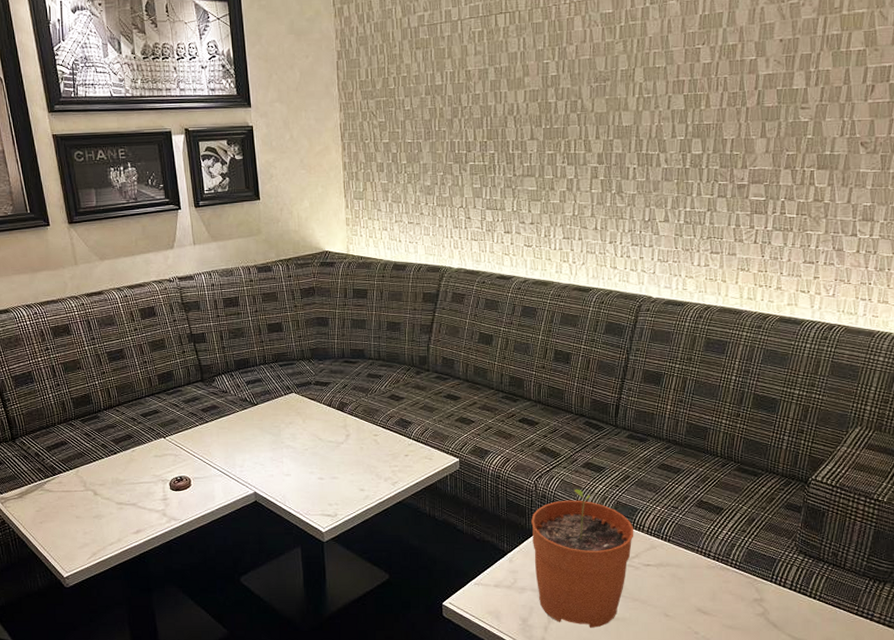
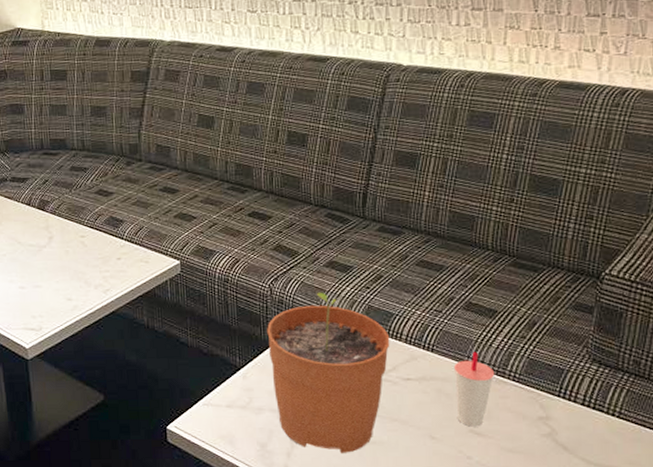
cup: none [686,543,720,607] -> present [453,352,495,427]

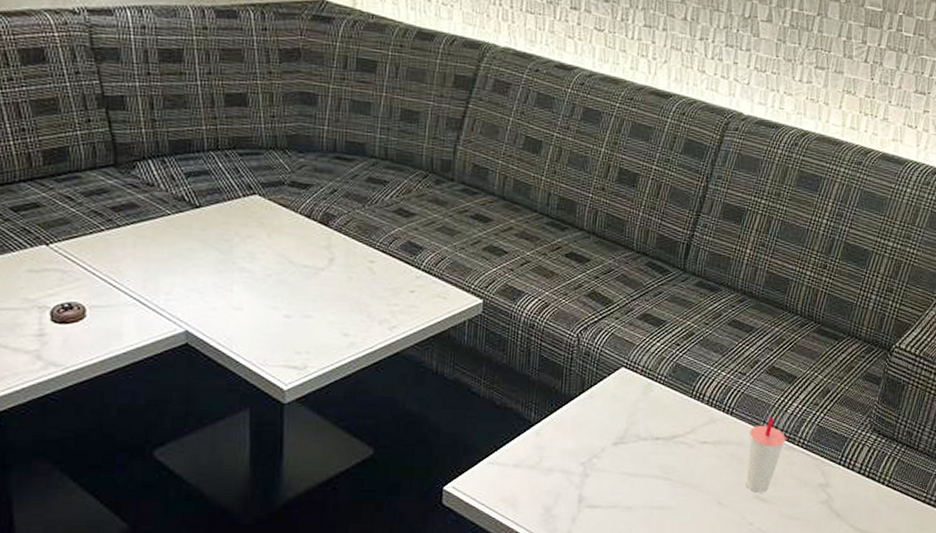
plant pot: present [267,292,390,453] -> none [567,345,693,518]

